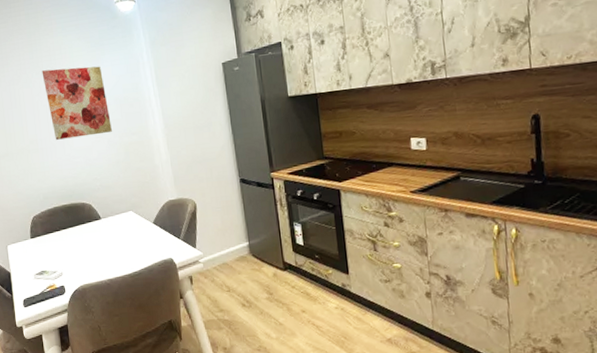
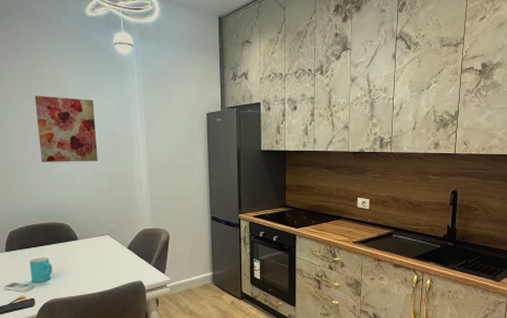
cup: none [55,241,80,269] -> present [29,257,53,283]

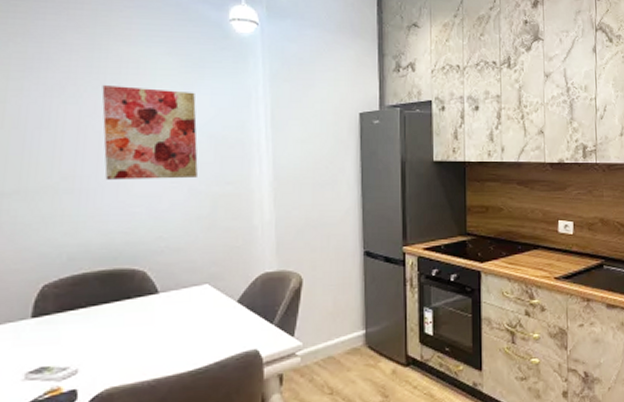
cup: present [29,257,53,283] -> none [72,323,113,365]

